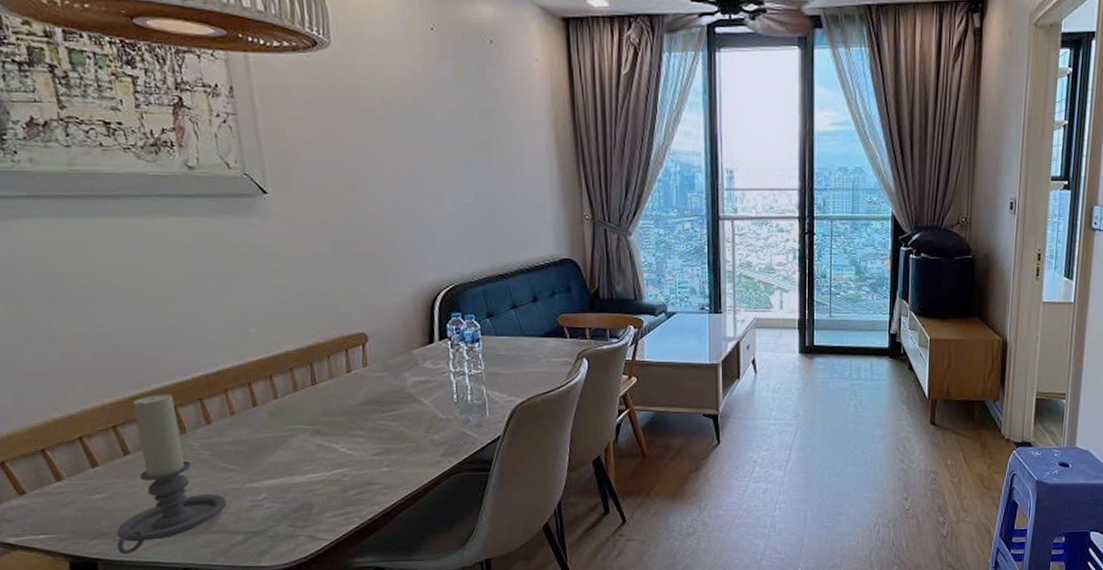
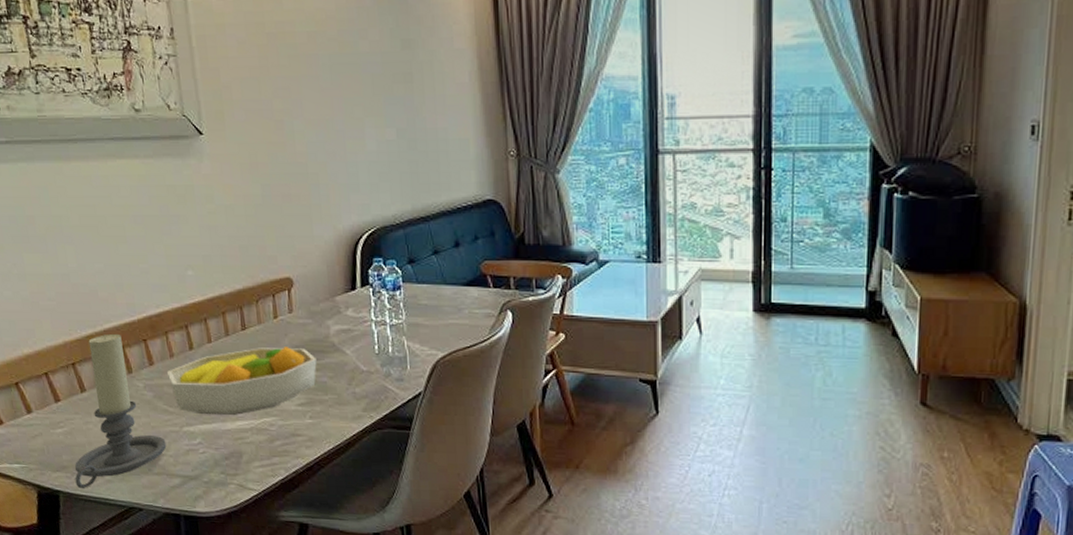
fruit bowl: none [226,398,394,470] -> present [166,345,317,416]

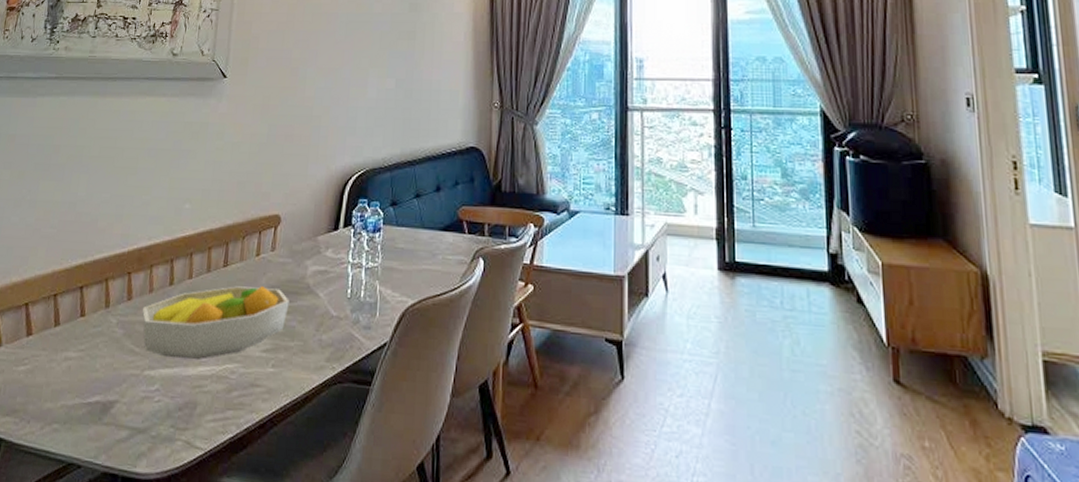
candle holder: present [75,333,167,488] -> none [21,264,124,438]

